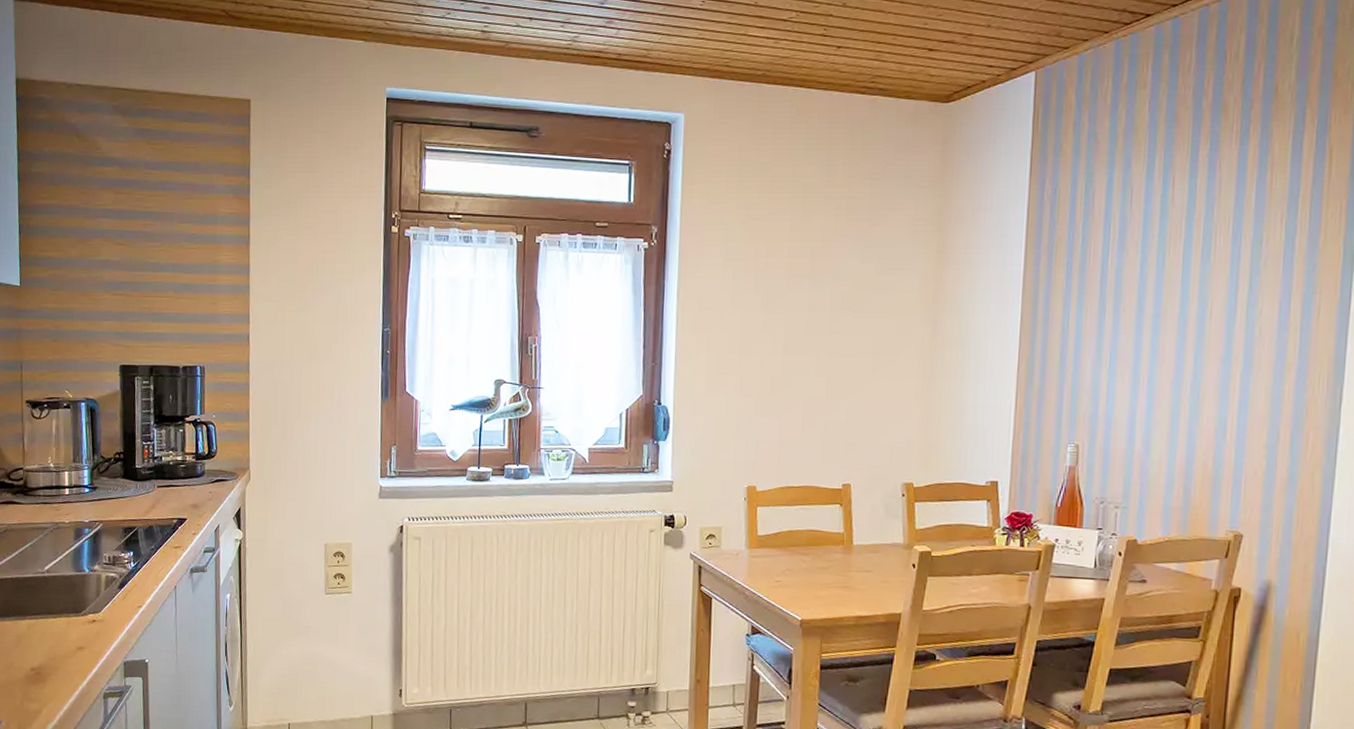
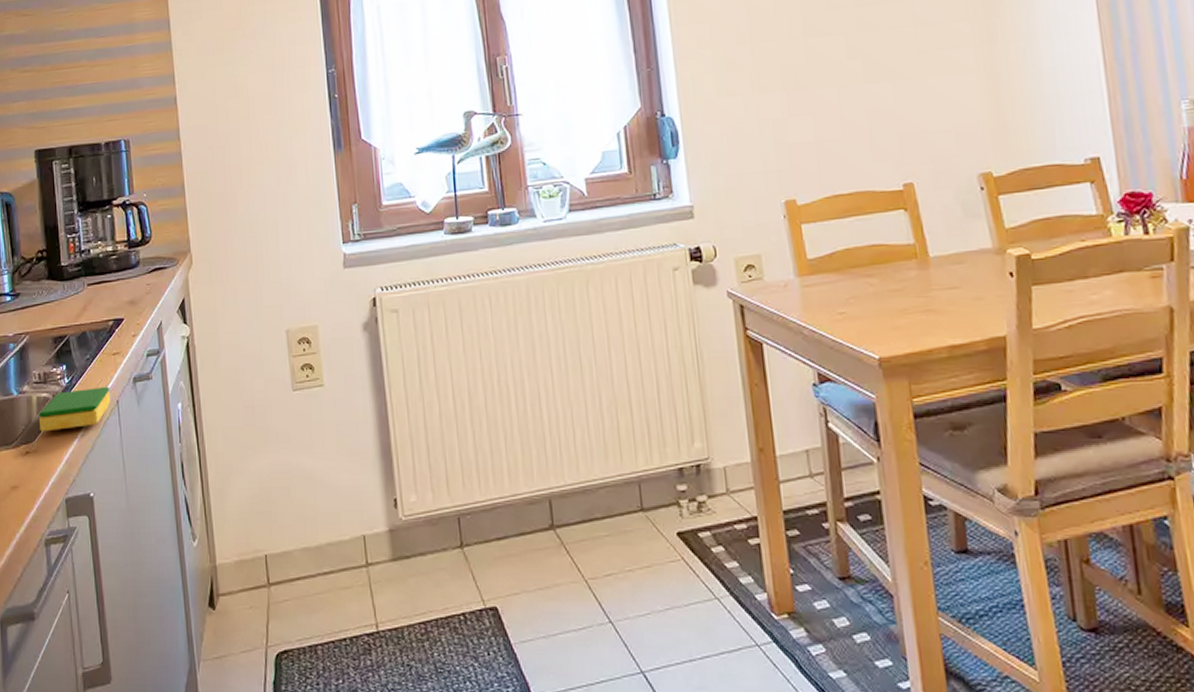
dish sponge: none [106,573,170,606] -> present [38,386,111,432]

